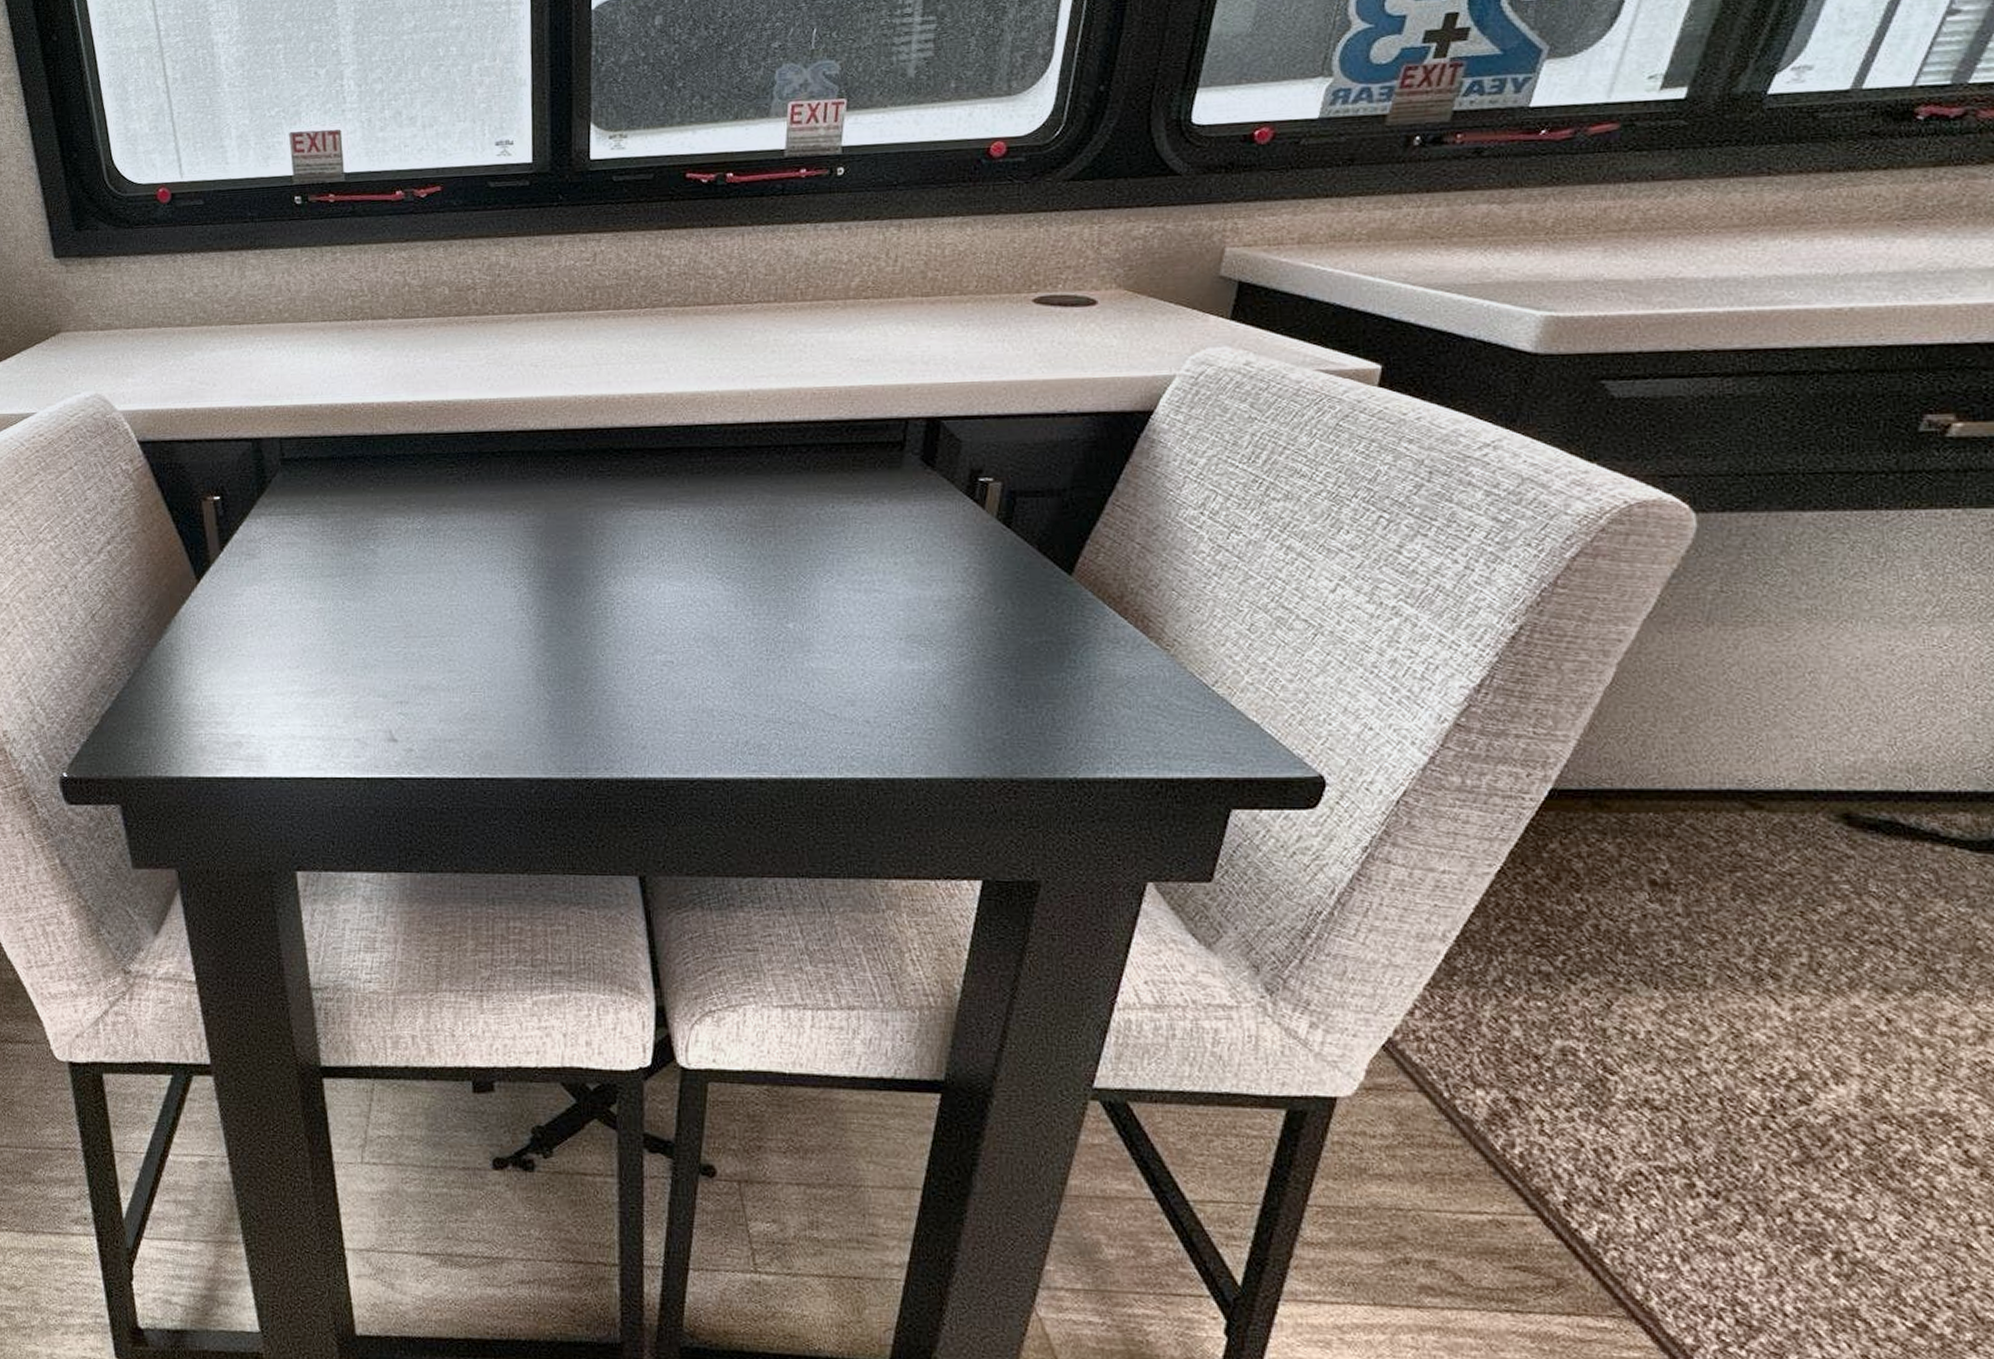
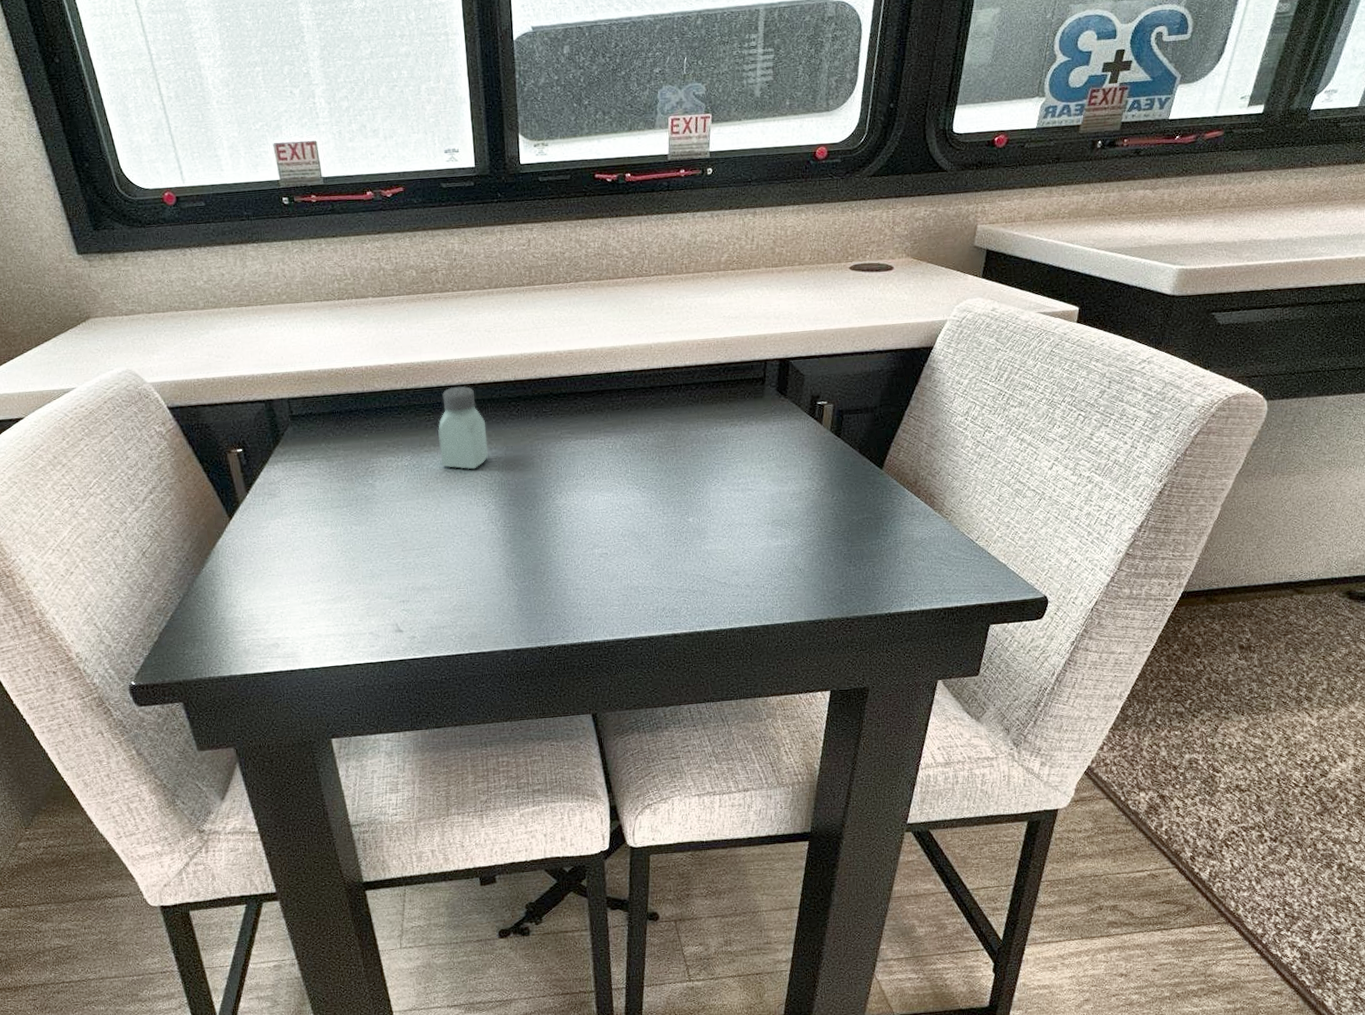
saltshaker: none [462,433,525,540] -> present [438,386,489,470]

